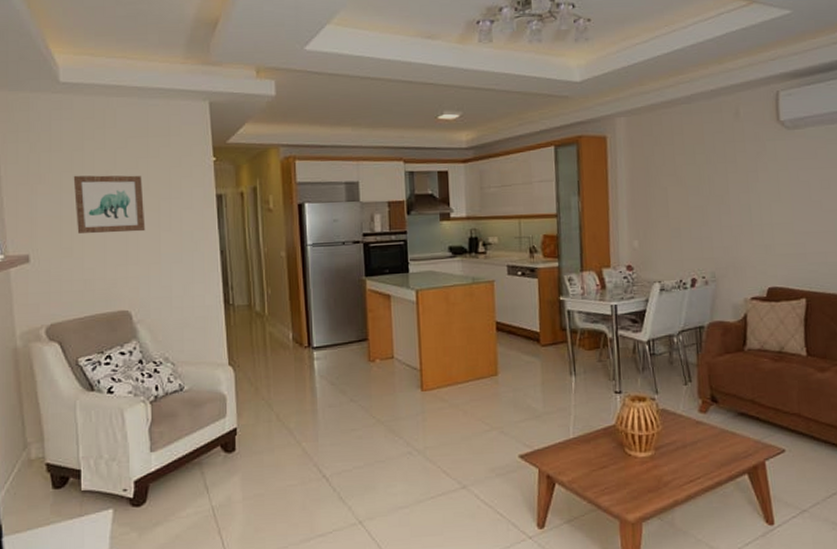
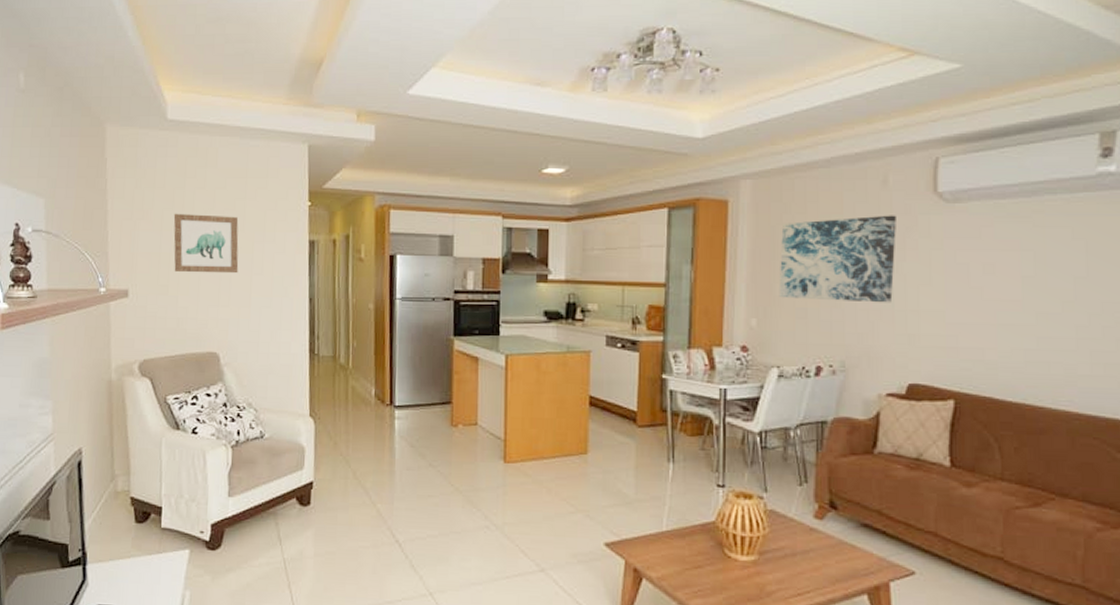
wall art: none [654,142,750,221] -> present [779,215,896,303]

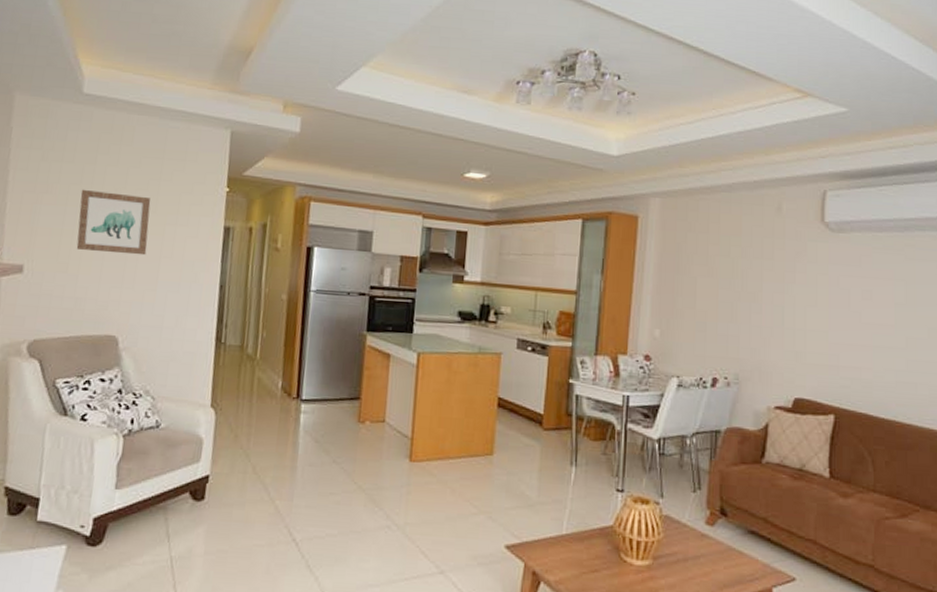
wall art: present [779,215,896,303] -> none [681,239,788,322]

